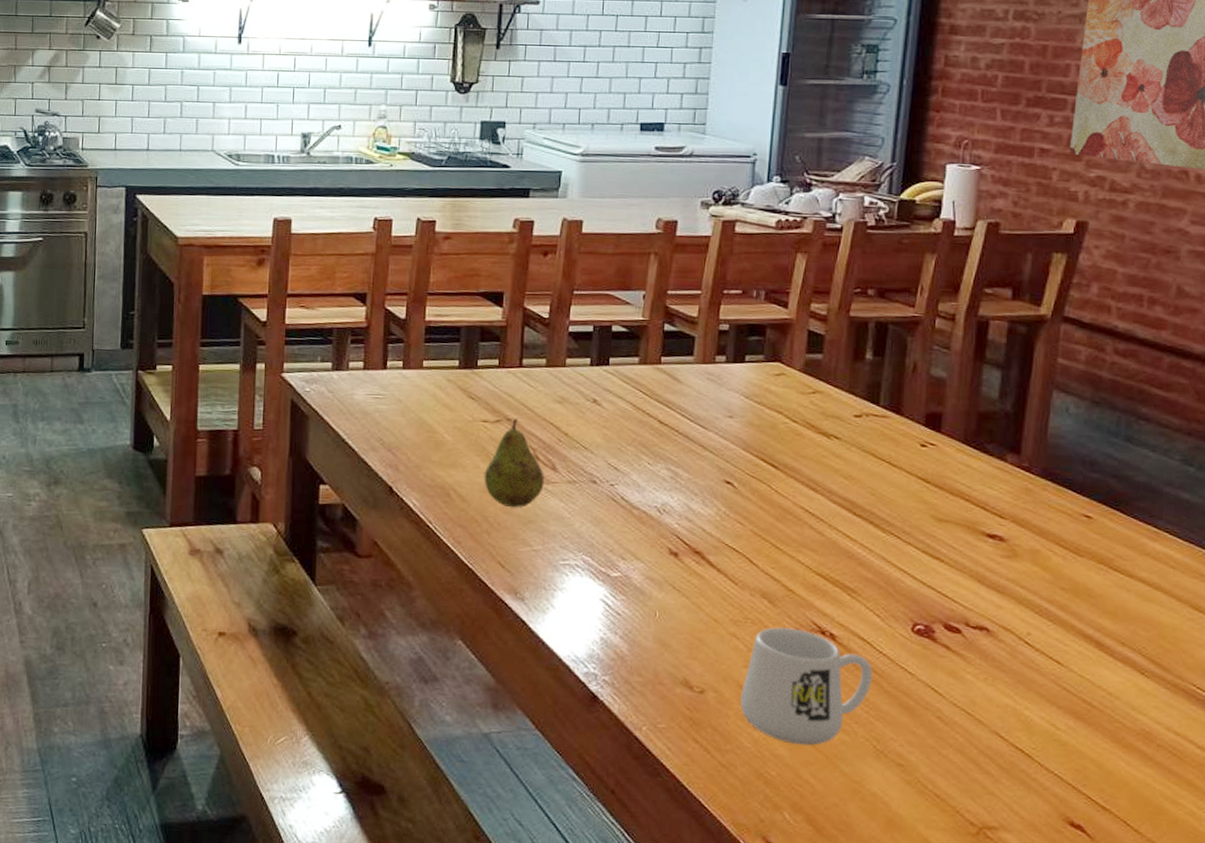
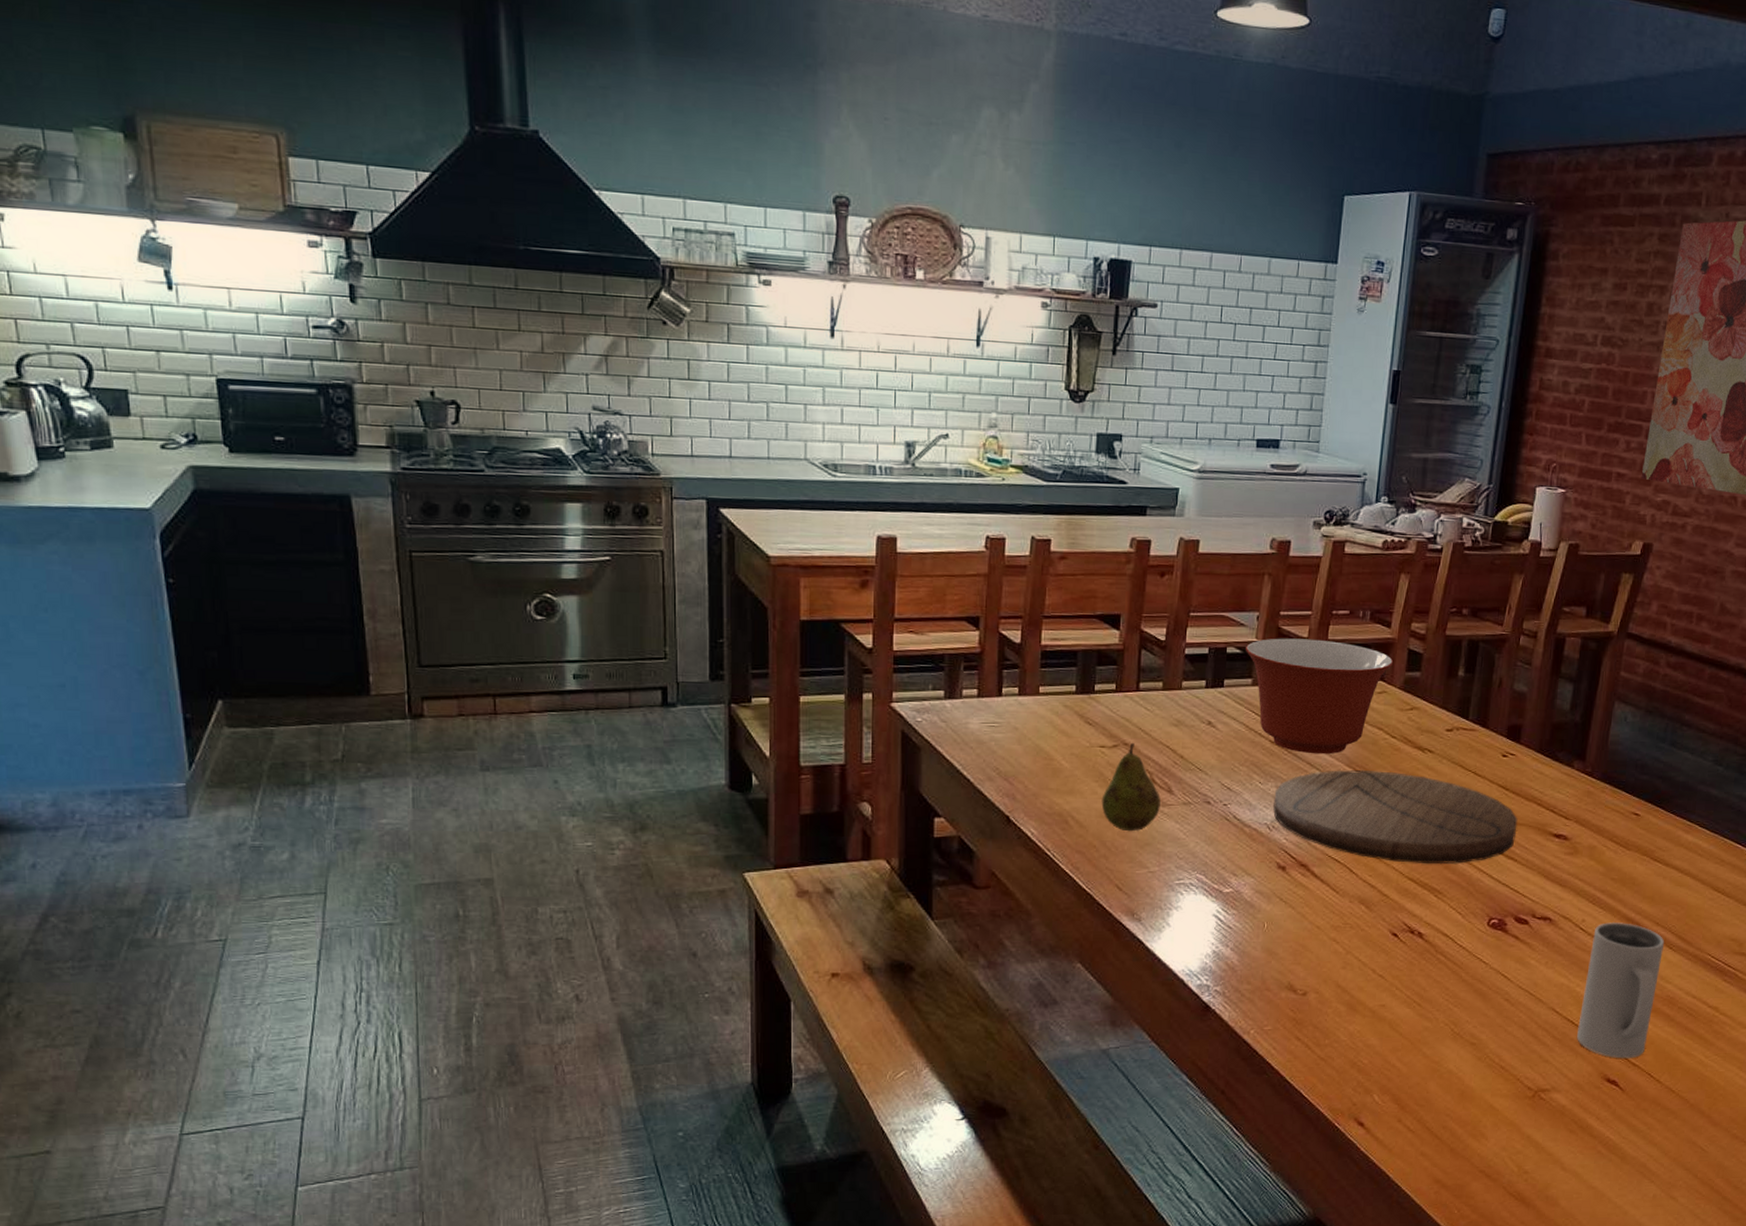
mixing bowl: none [631,317,792,437] -> present [1245,638,1394,755]
cutting board: none [664,454,942,561] -> present [1273,770,1518,864]
mug: present [740,627,873,746] -> none [1338,930,1454,1034]
mug: none [1029,637,1134,801] -> present [1577,921,1665,1059]

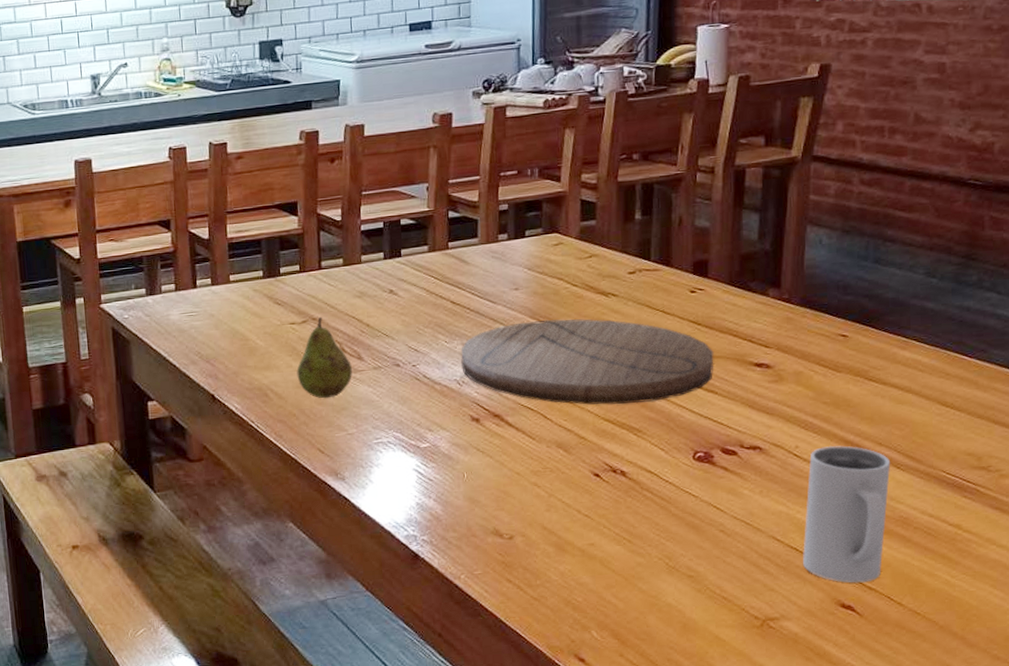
mixing bowl: present [1245,638,1394,755] -> none [418,201,567,310]

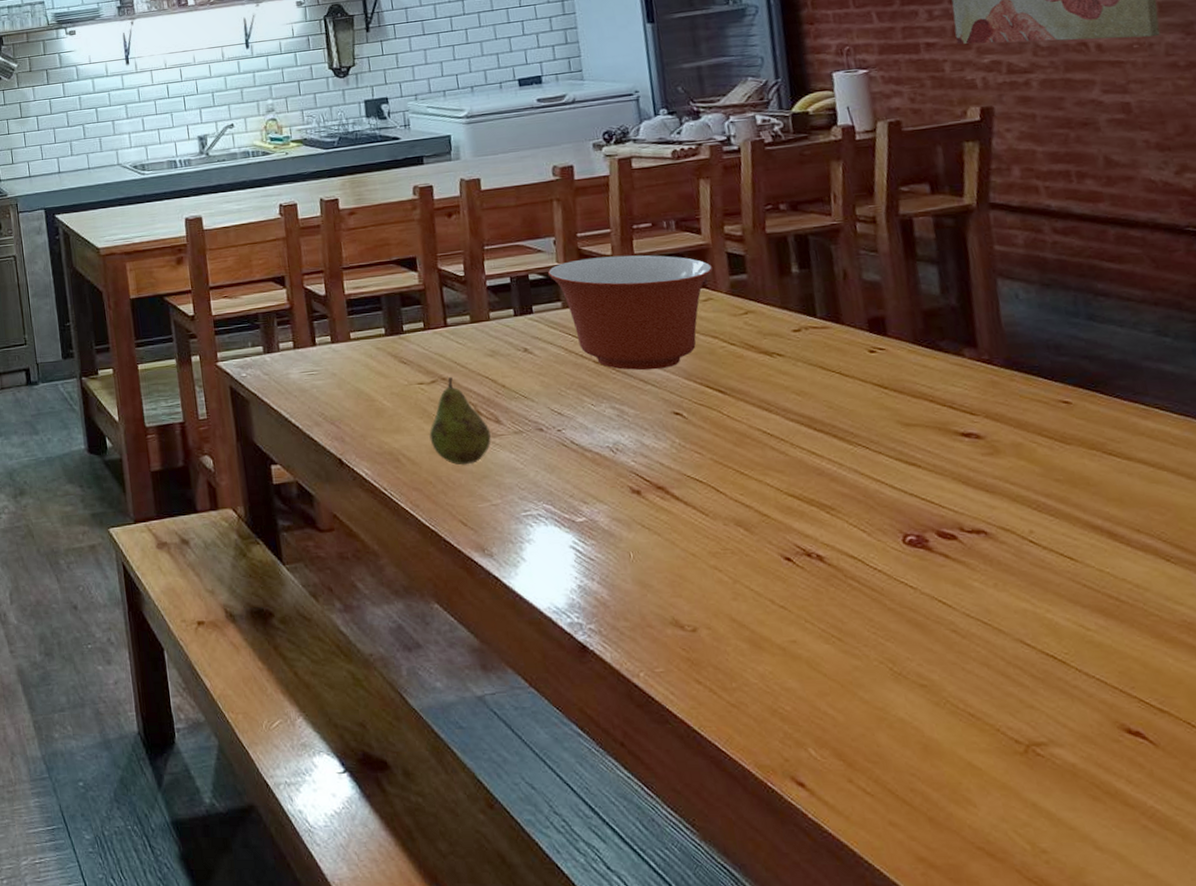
mixing bowl: none [418,201,567,310] -> present [547,255,714,371]
cutting board: present [461,319,714,405] -> none [610,381,912,478]
mug: present [803,445,891,583] -> none [1050,531,1172,703]

